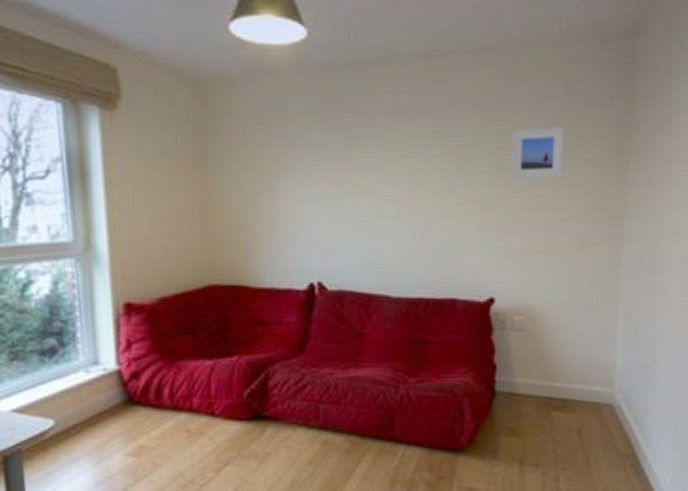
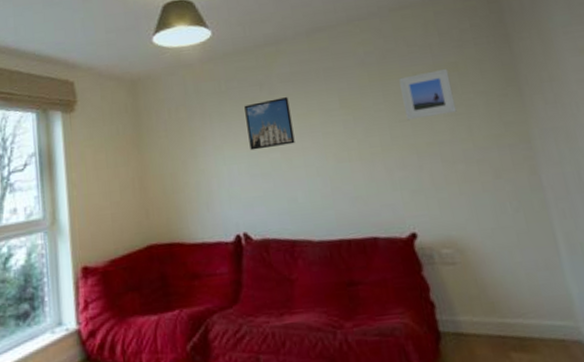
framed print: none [337,132,389,191] -> present [244,97,295,151]

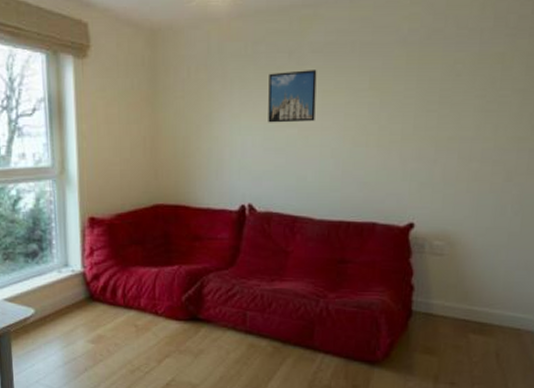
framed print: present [399,68,457,121] -> none [435,58,493,111]

